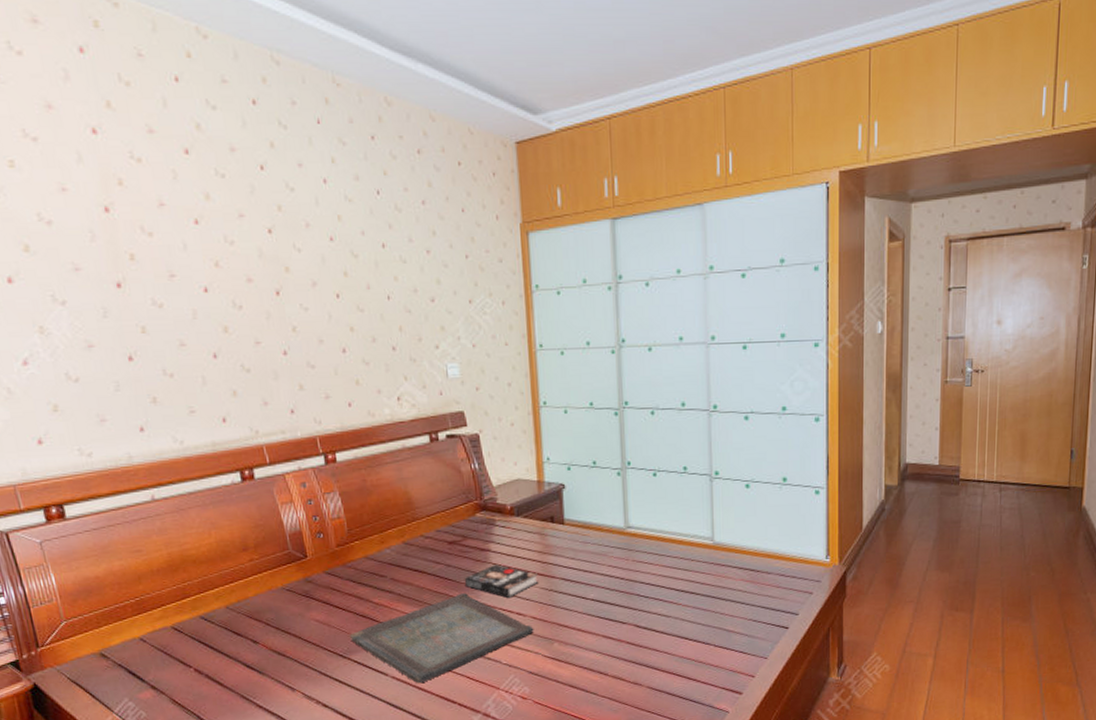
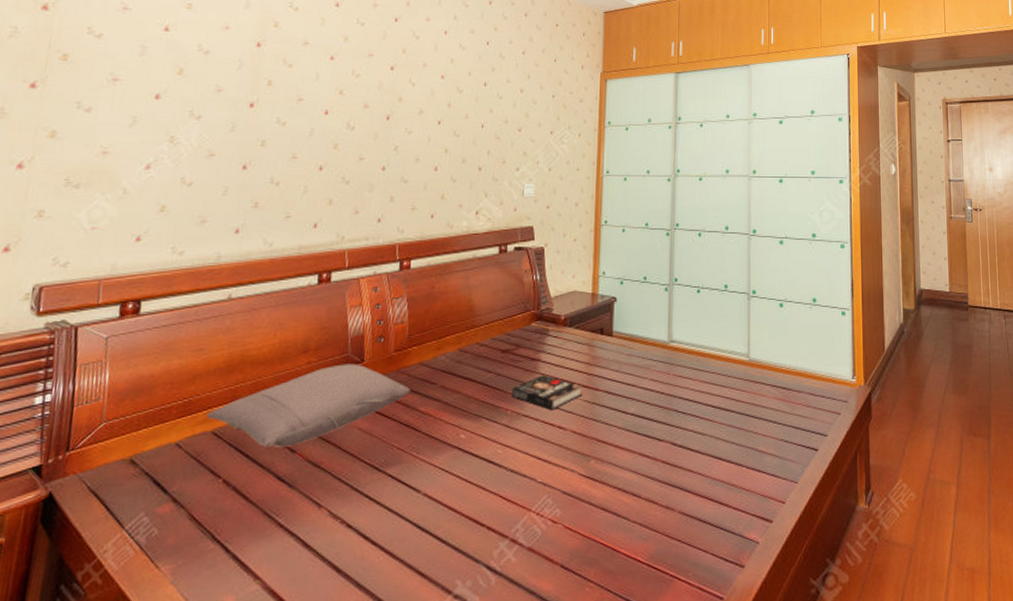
pillow: none [161,559,361,640] -> present [206,364,411,448]
serving tray: present [349,593,534,683] -> none [389,404,573,501]

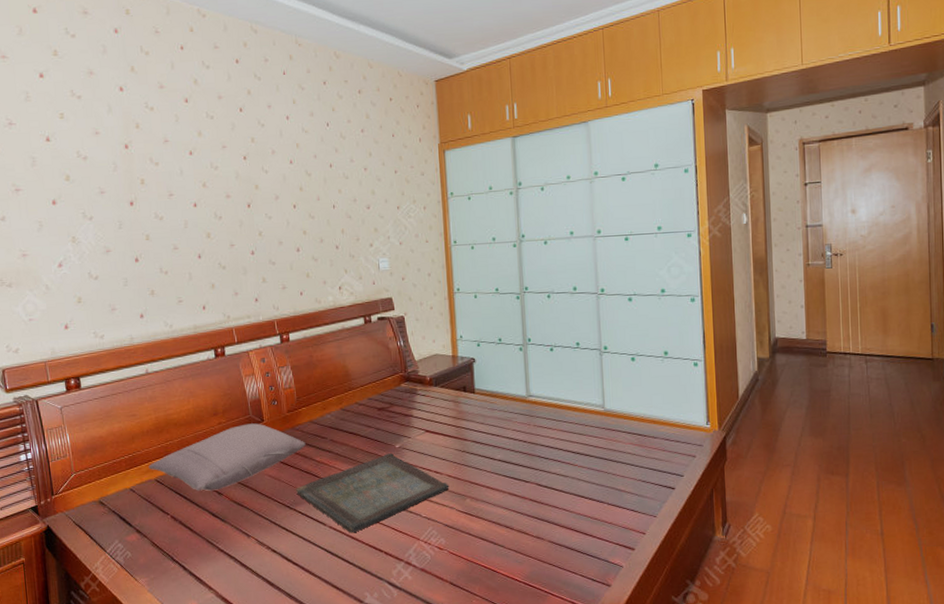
serving tray: none [389,404,573,501] -> present [295,453,449,532]
book: present [511,375,583,410] -> none [390,428,454,458]

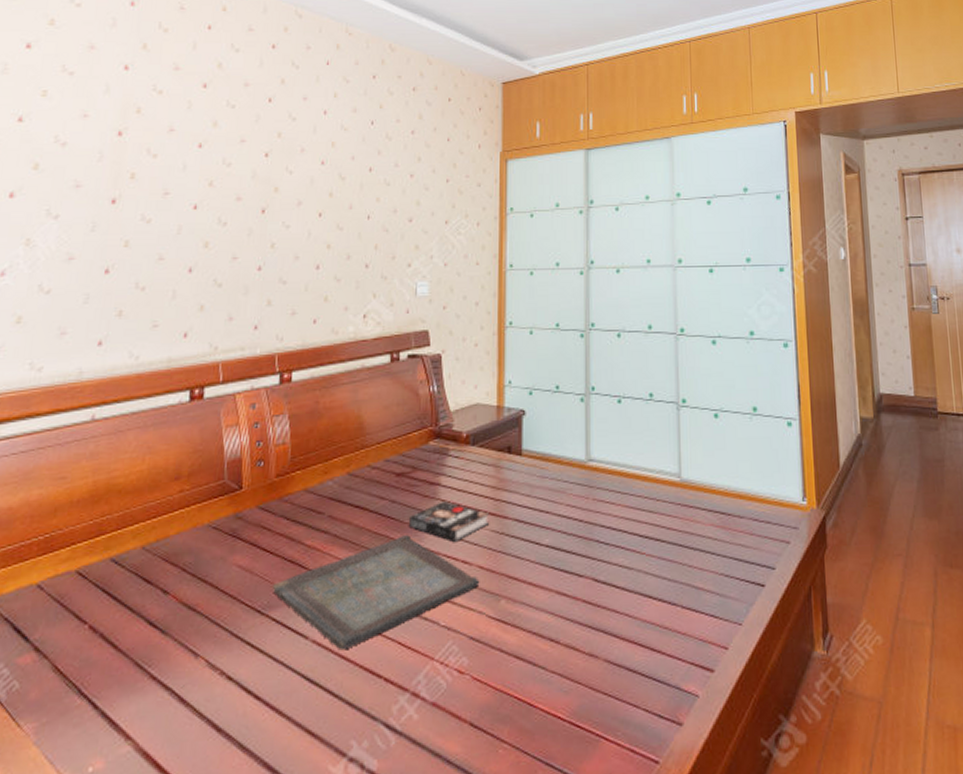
pillow: present [148,423,306,491] -> none [70,491,295,589]
book: none [390,428,454,458] -> present [408,501,490,542]

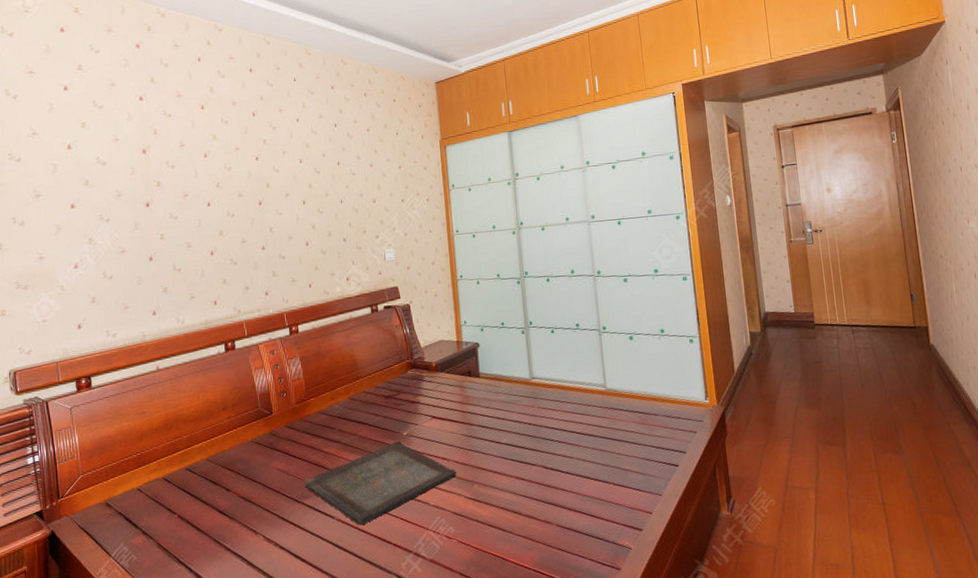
book: present [408,501,490,542] -> none [398,415,460,444]

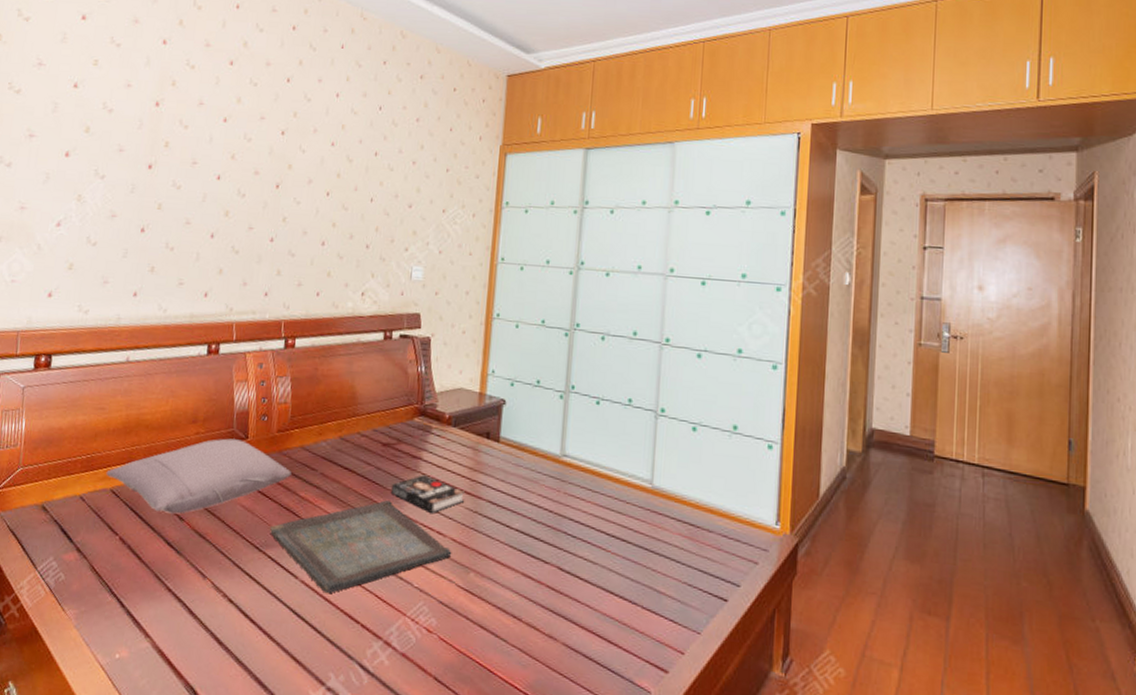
pillow: none [156,416,314,488] -> present [106,438,292,514]
book: none [398,415,460,444] -> present [390,474,465,513]

